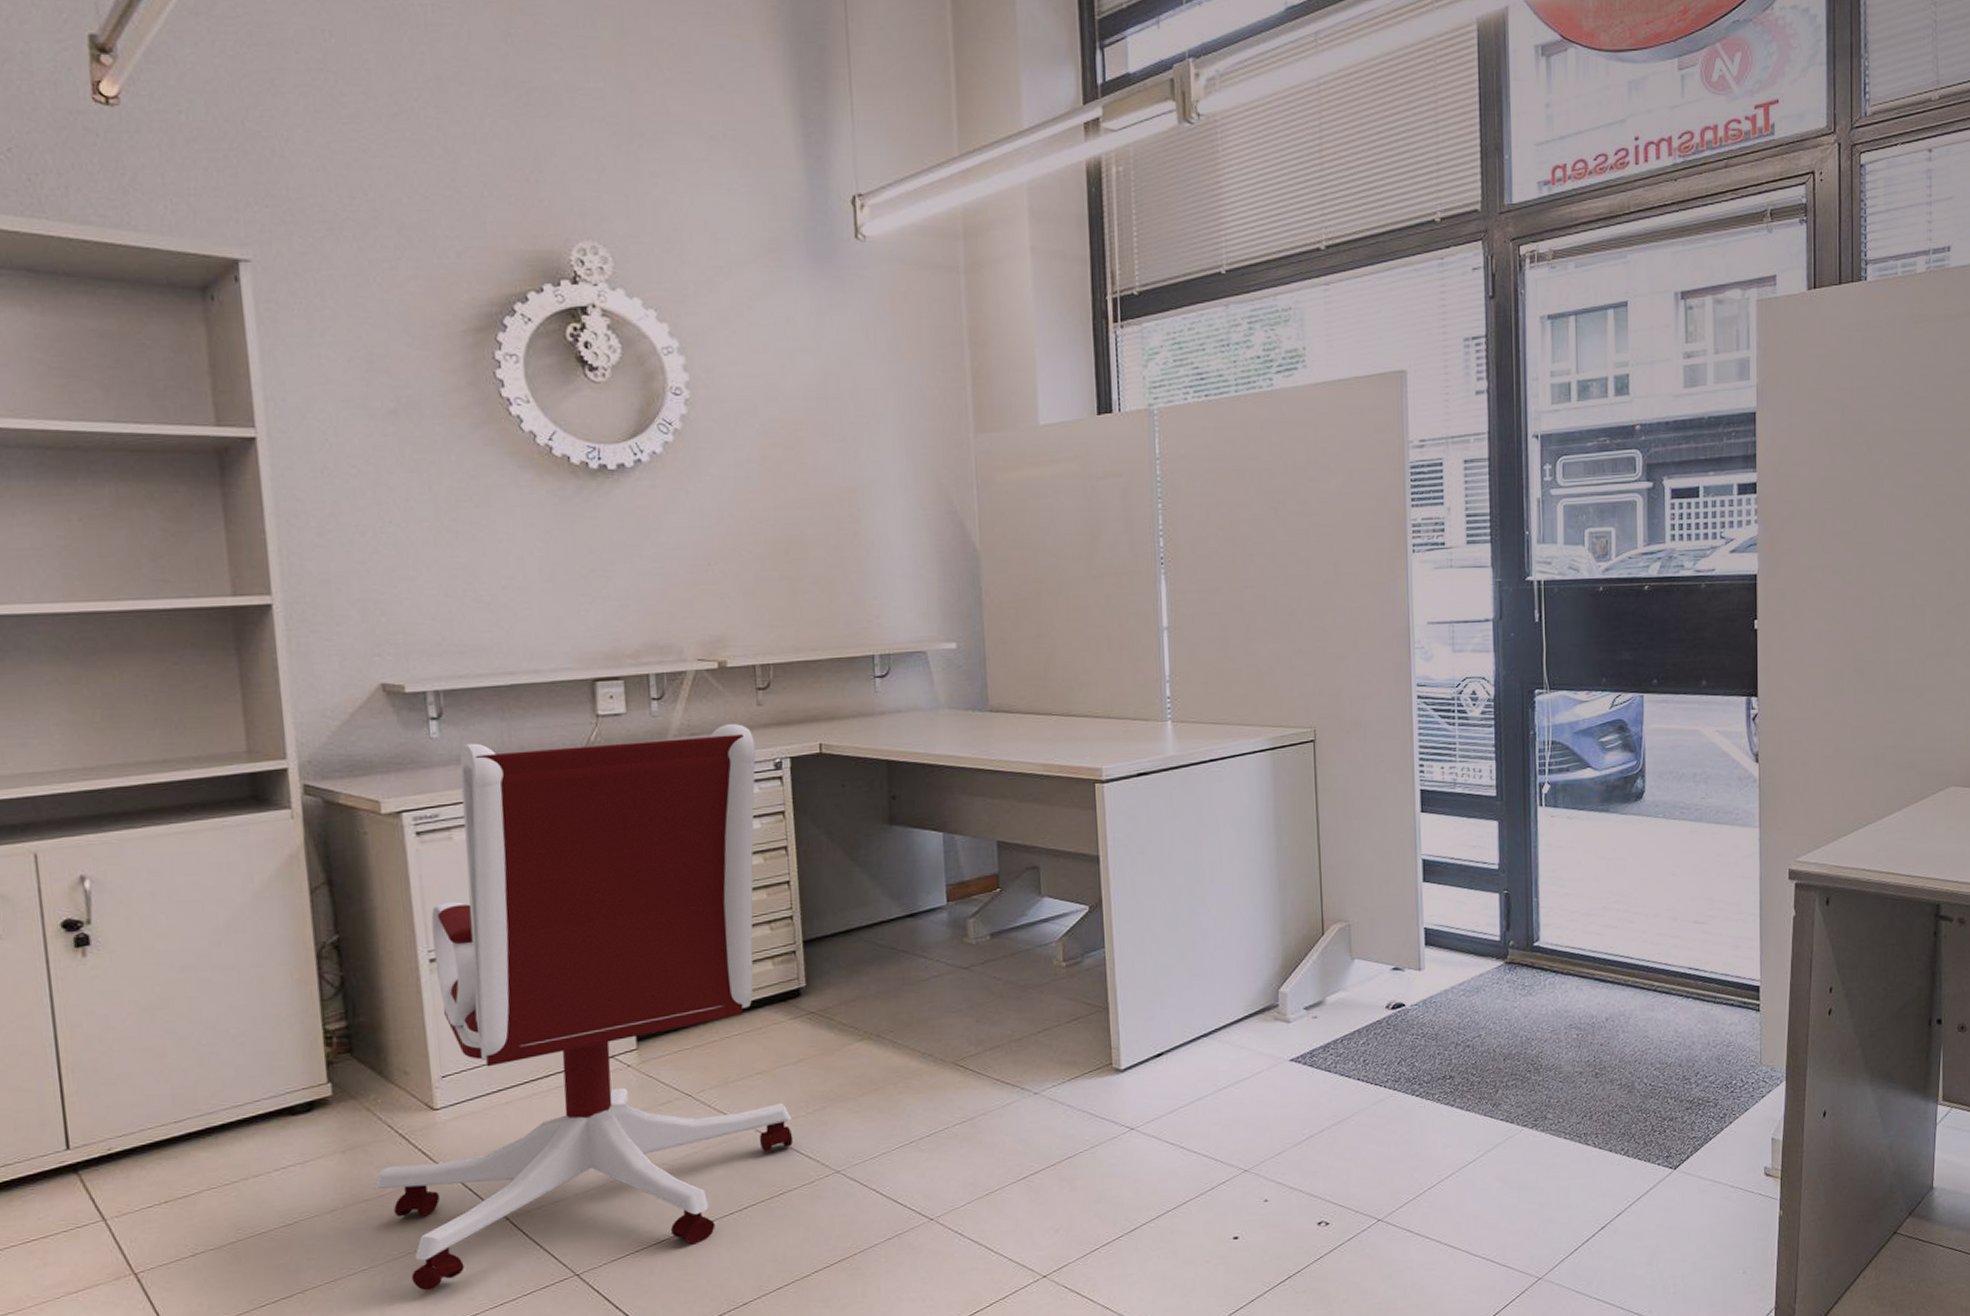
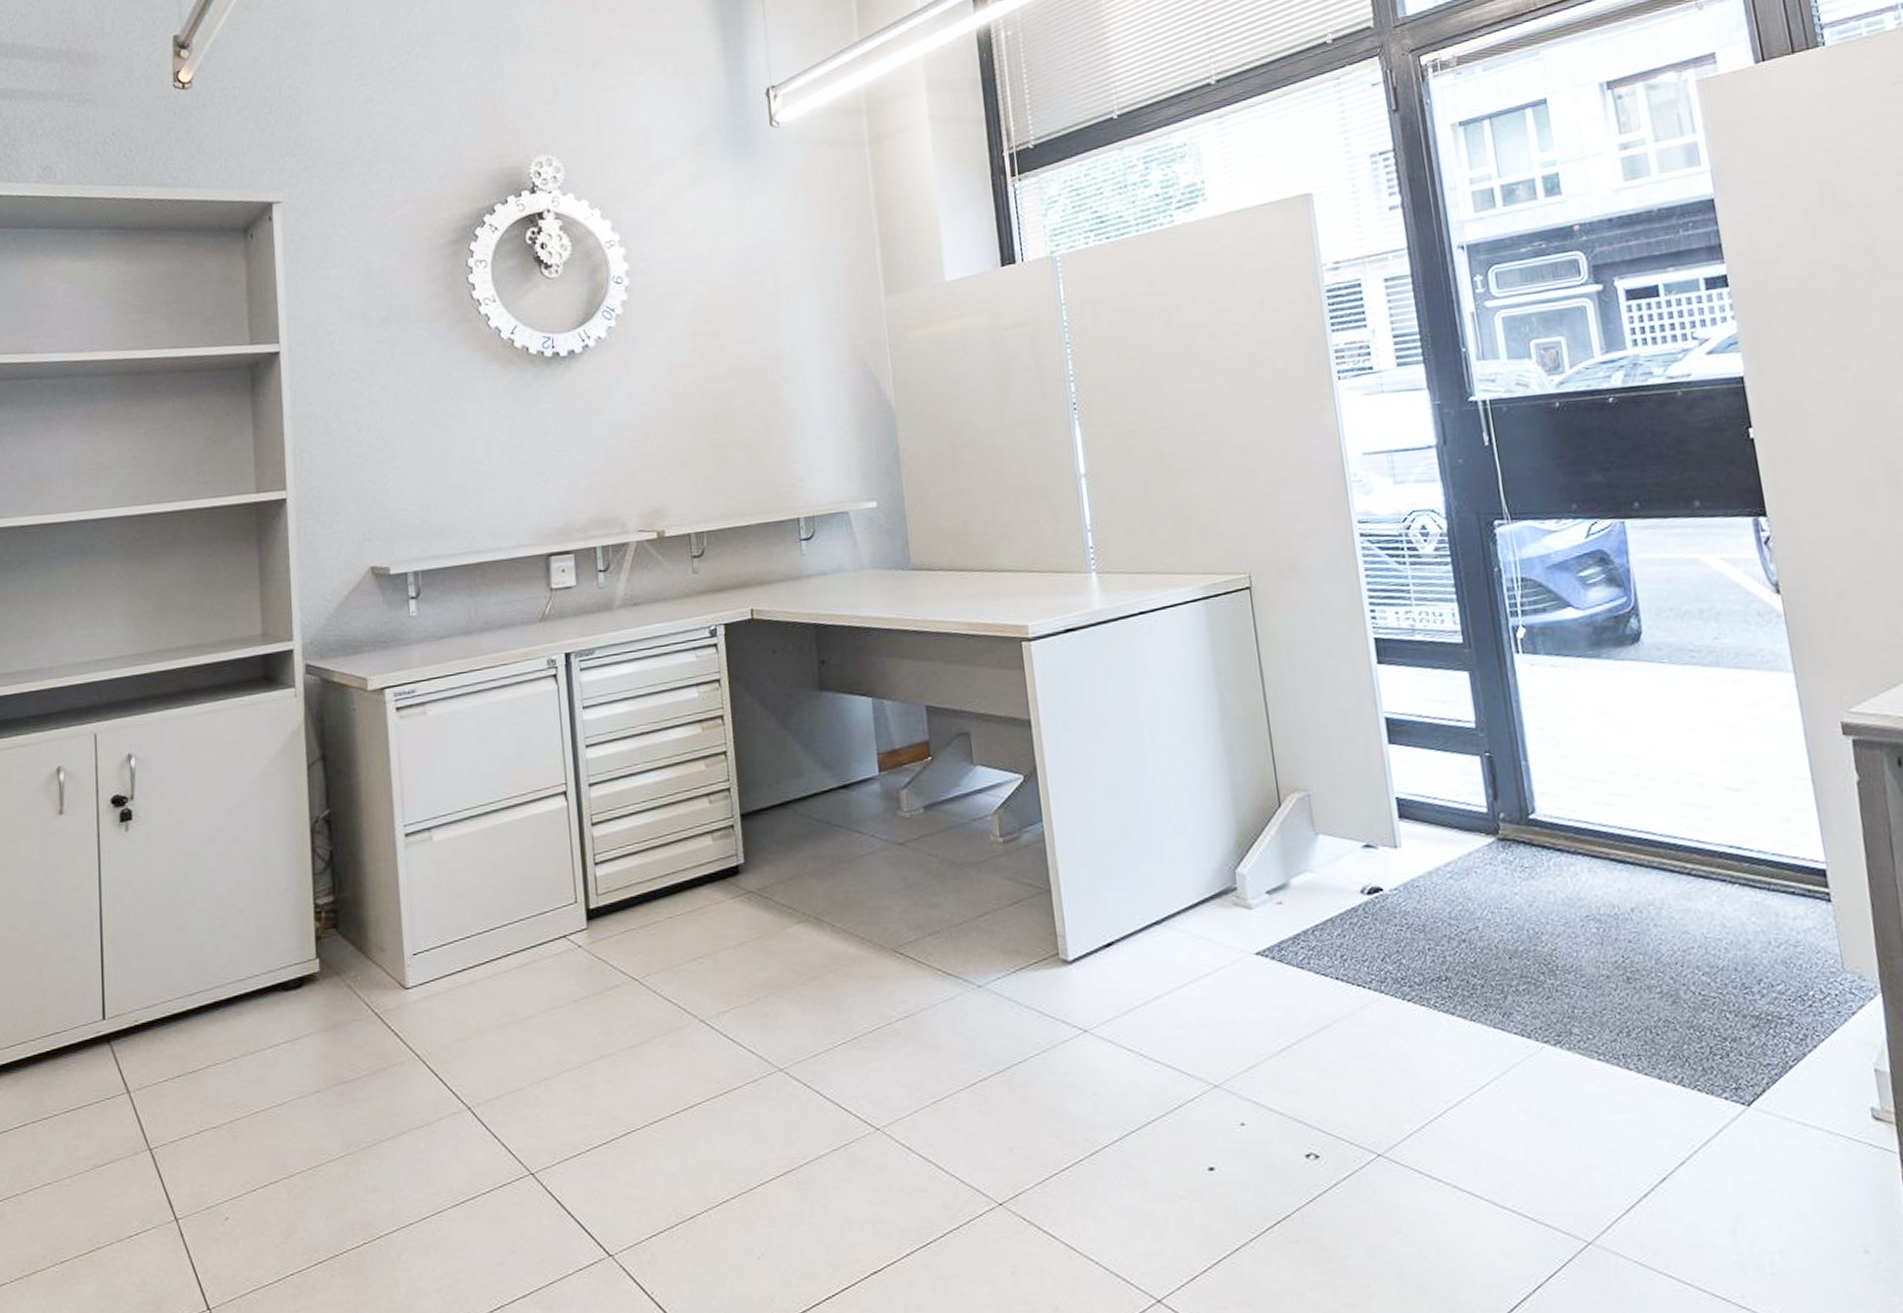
office chair: present [374,723,794,1291] -> none [352,591,736,1183]

